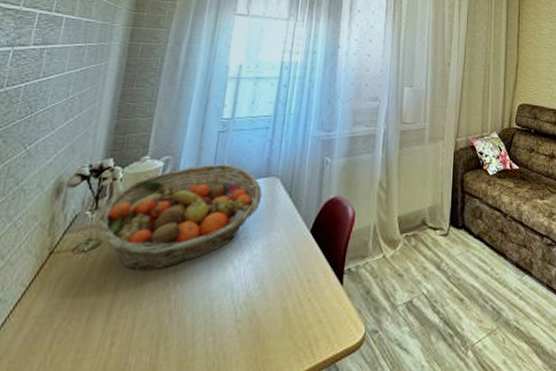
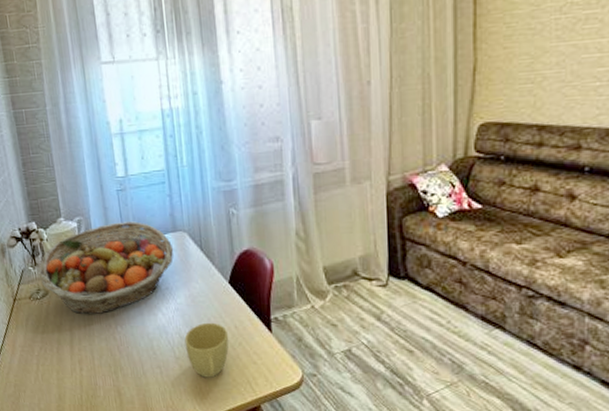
cup: none [249,276,300,344] -> present [184,322,229,378]

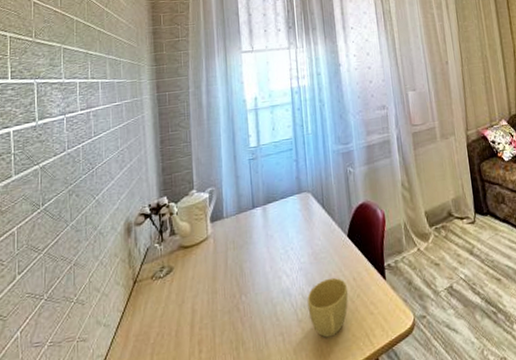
fruit basket: present [39,221,174,315] -> none [165,187,299,289]

